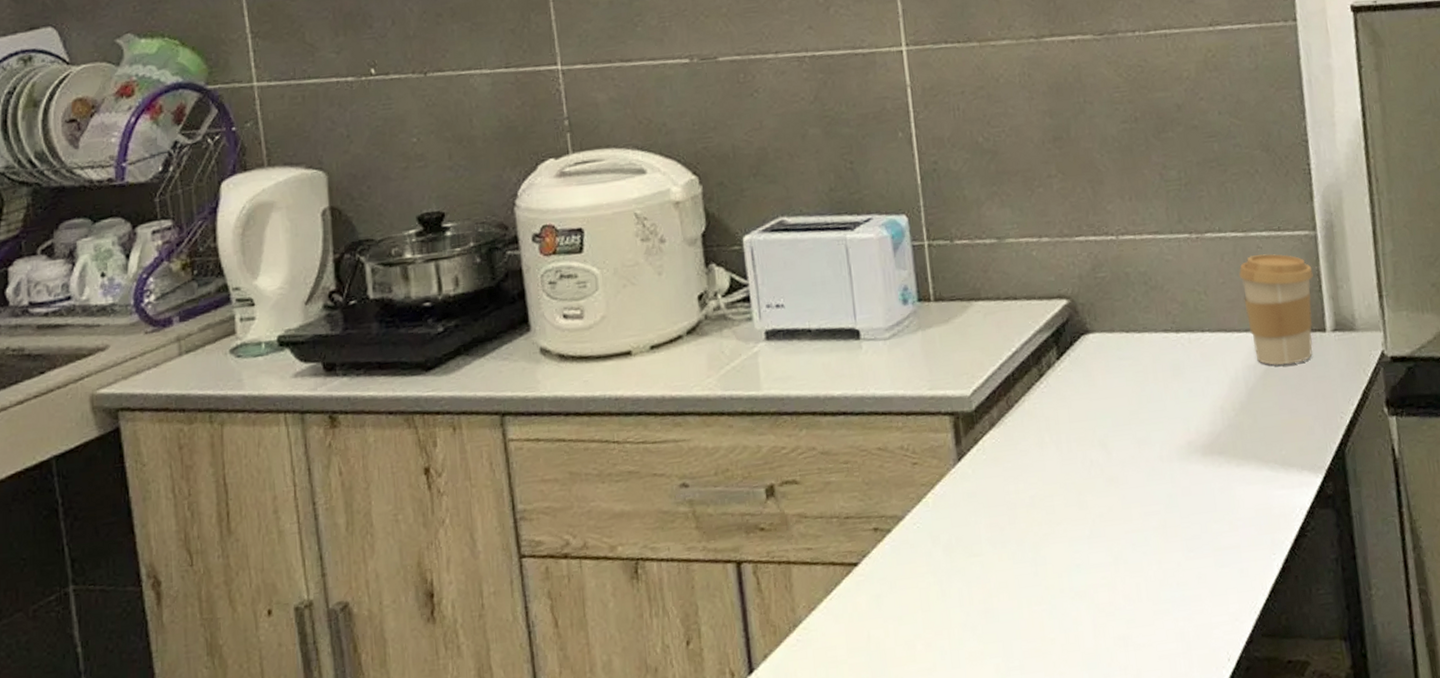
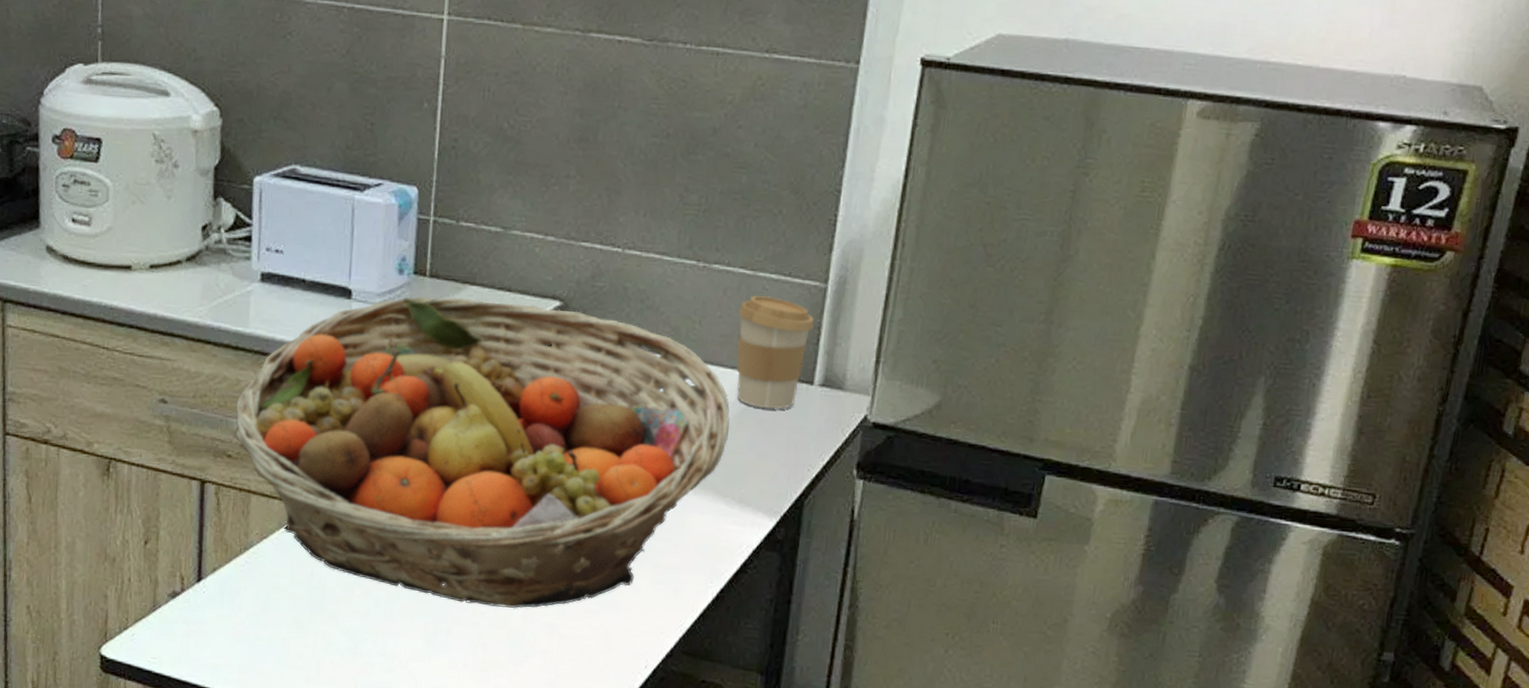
fruit basket: none [760,305,1257,634] -> present [233,296,730,609]

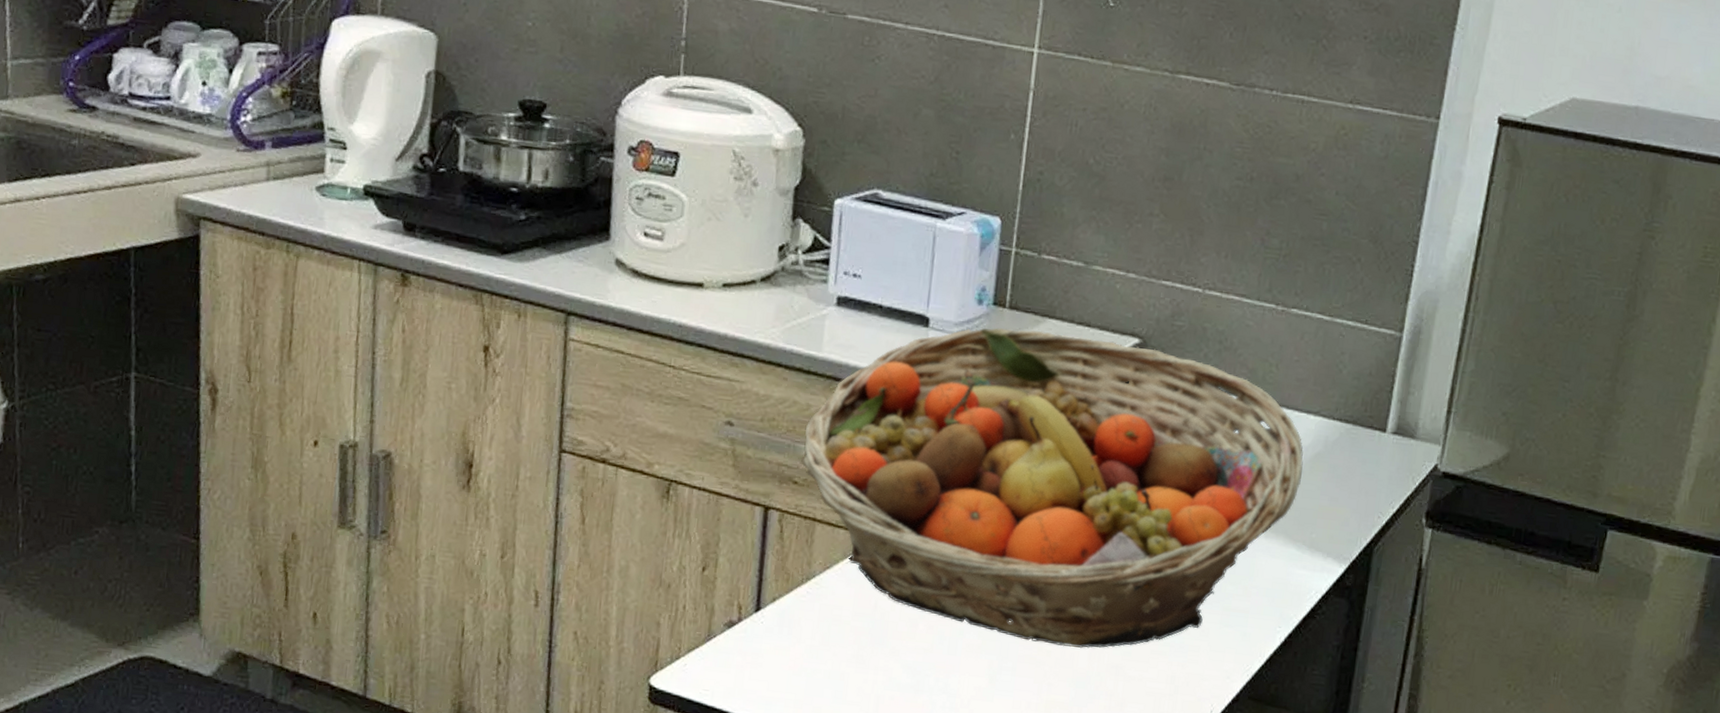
coffee cup: present [736,295,814,409] -> none [1311,341,1389,455]

